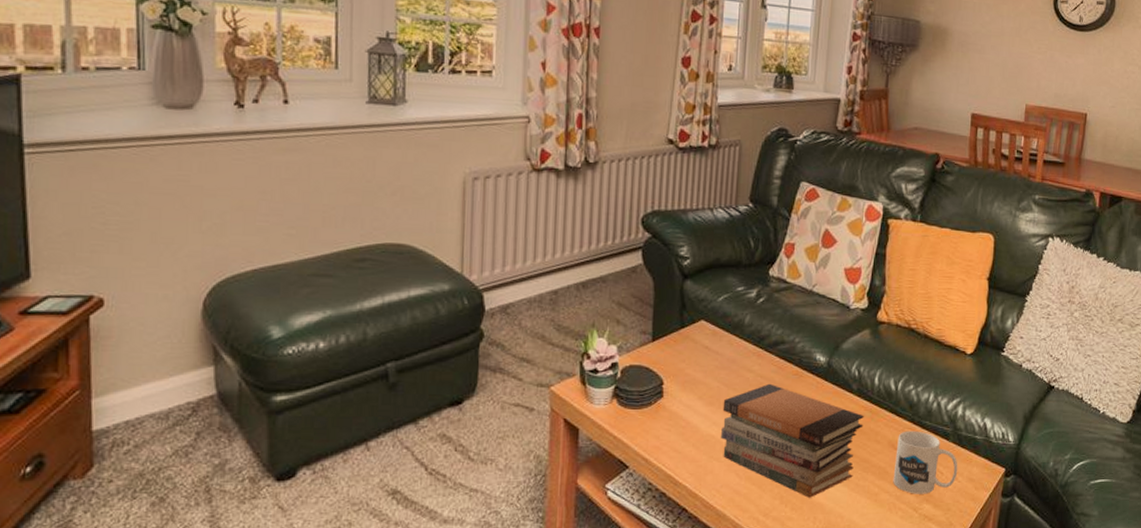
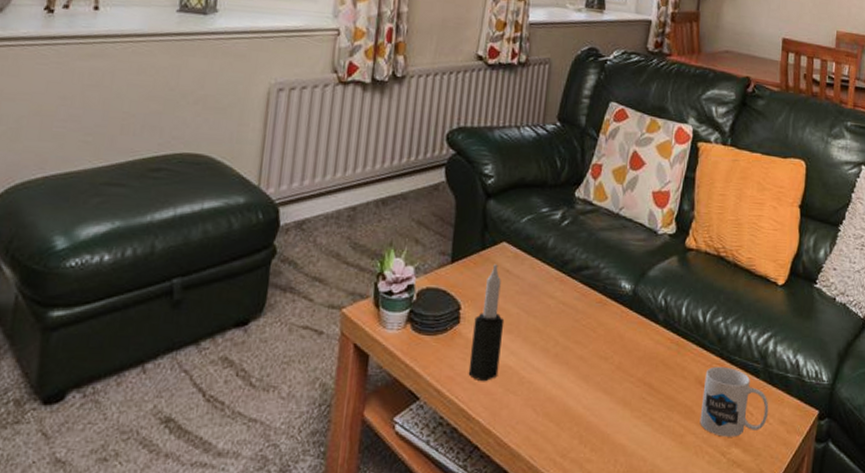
candle: none [673,341,706,451] -> present [468,264,505,382]
book stack: present [721,383,864,498] -> none [519,311,670,438]

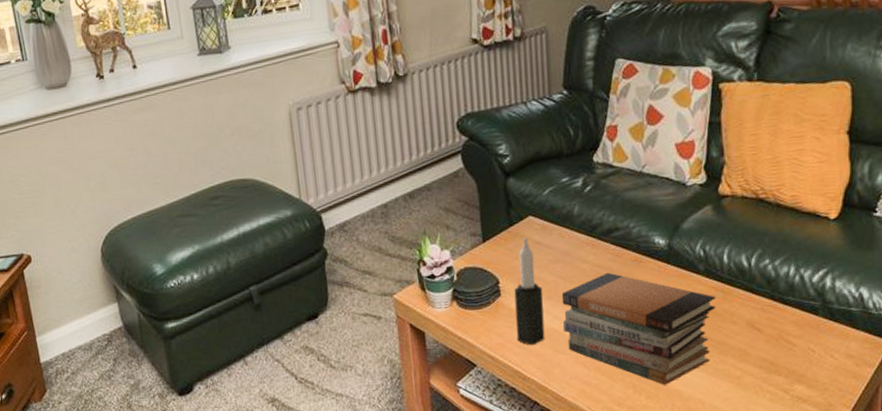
book stack: none [519,311,670,438] -> present [561,272,716,385]
mug: present [699,366,769,437] -> none [756,307,833,375]

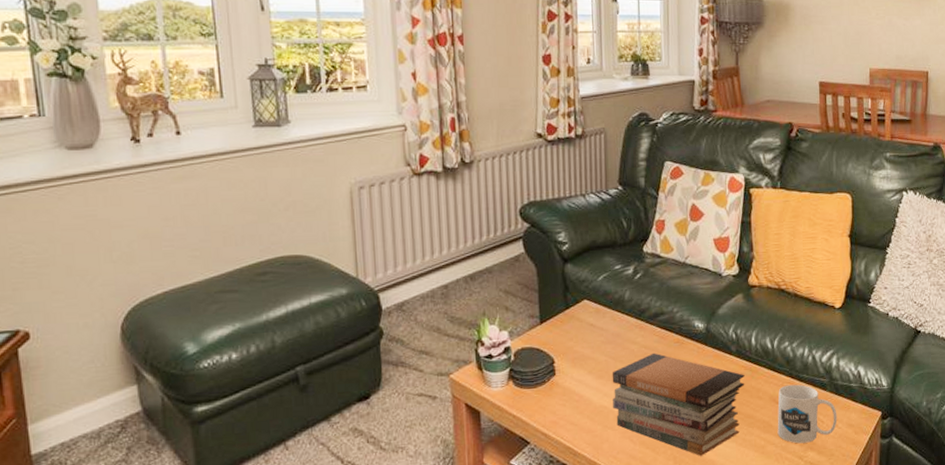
candle: present [514,238,545,346] -> none [568,320,596,423]
mug: none [756,307,833,375] -> present [777,384,837,444]

